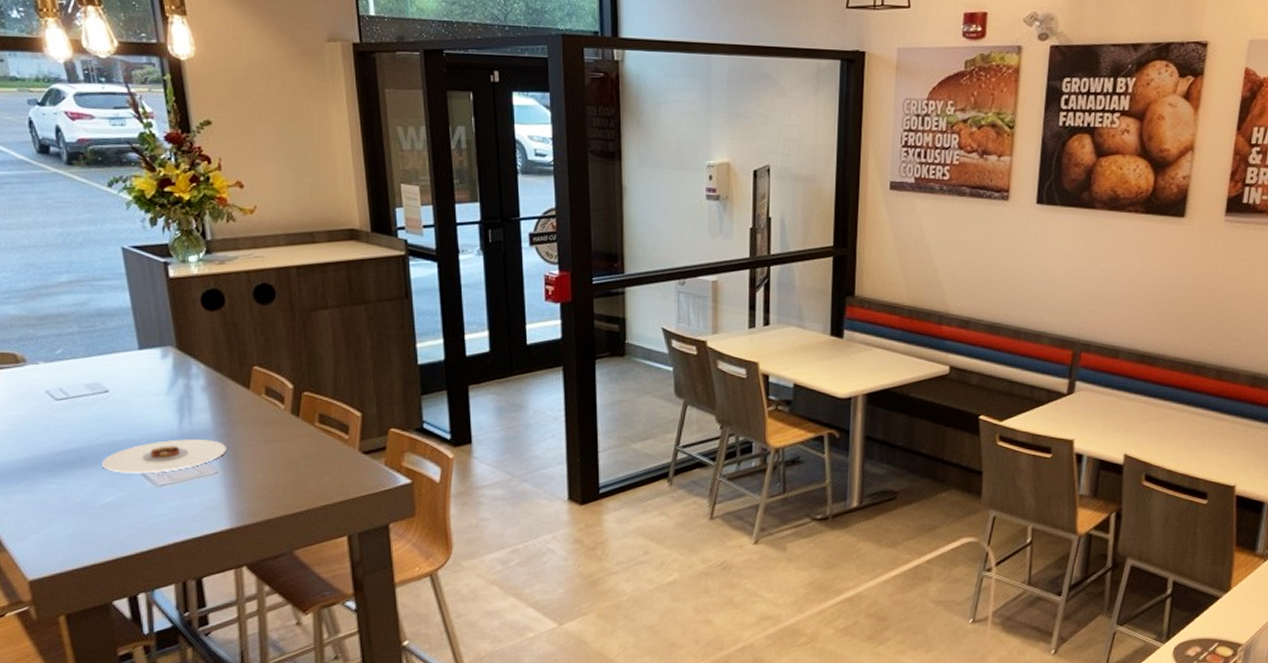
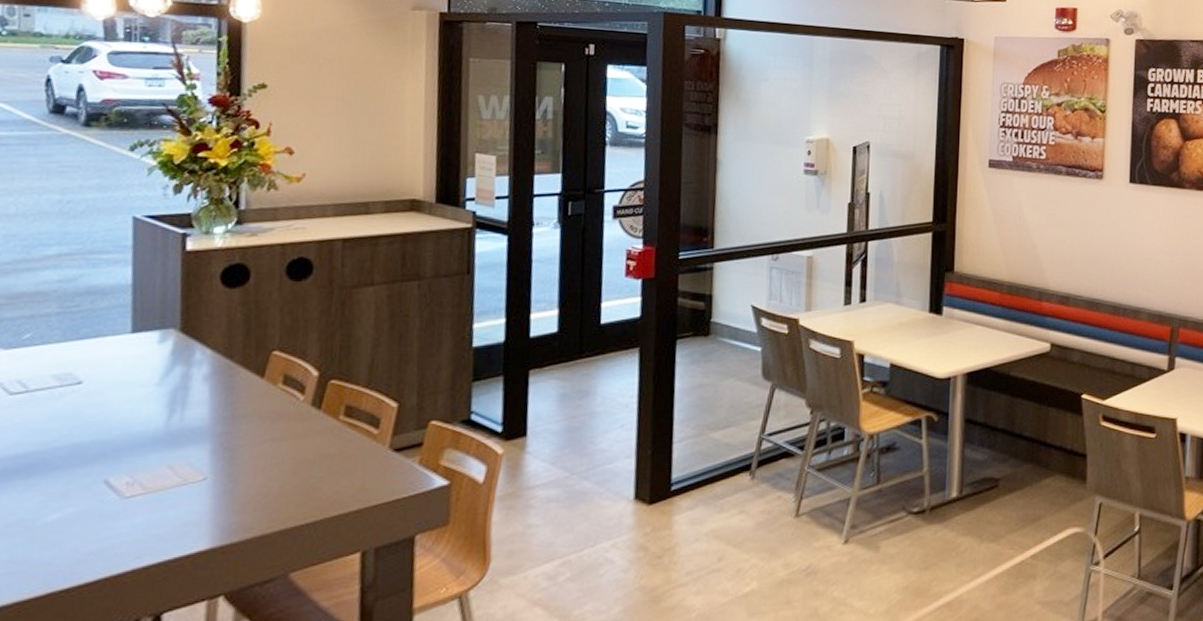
plate: present [102,439,227,474] -> none [55,439,223,483]

